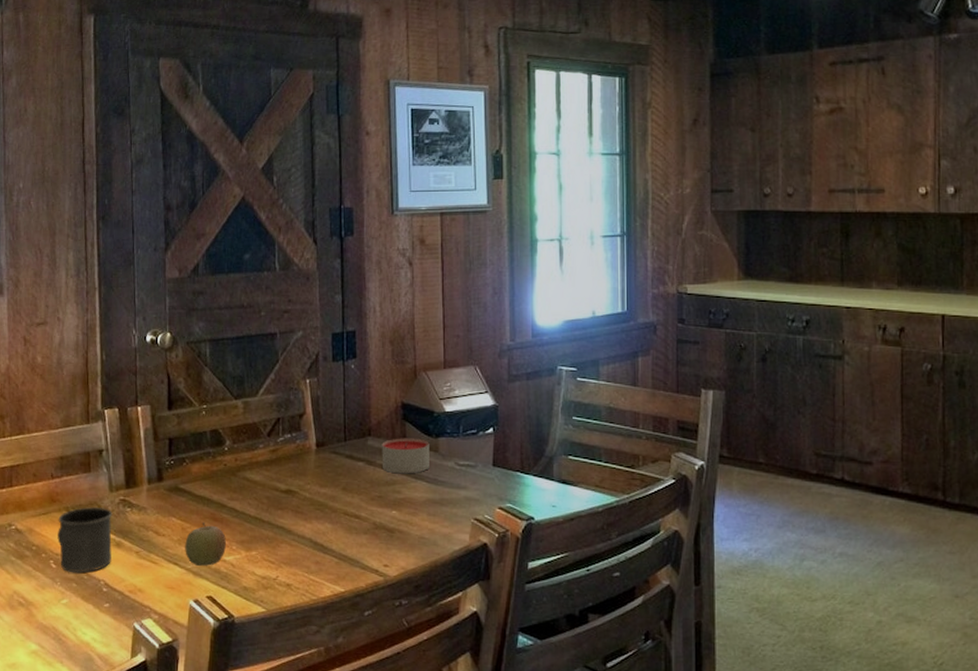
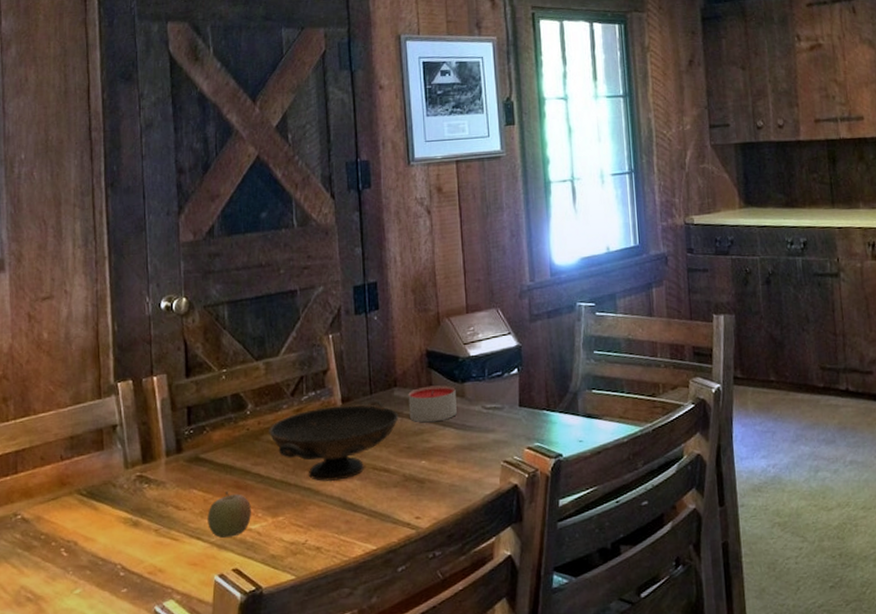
mug: present [57,506,113,573] -> none [69,485,129,559]
decorative bowl: none [245,447,372,523] -> present [269,400,399,482]

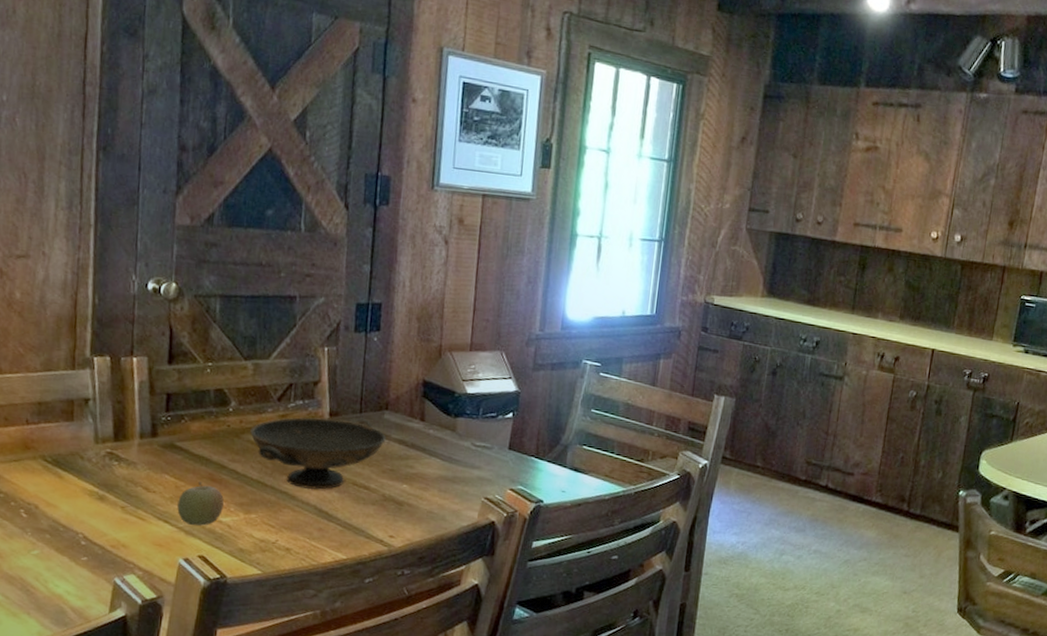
candle: present [408,385,457,423] -> none [396,414,448,451]

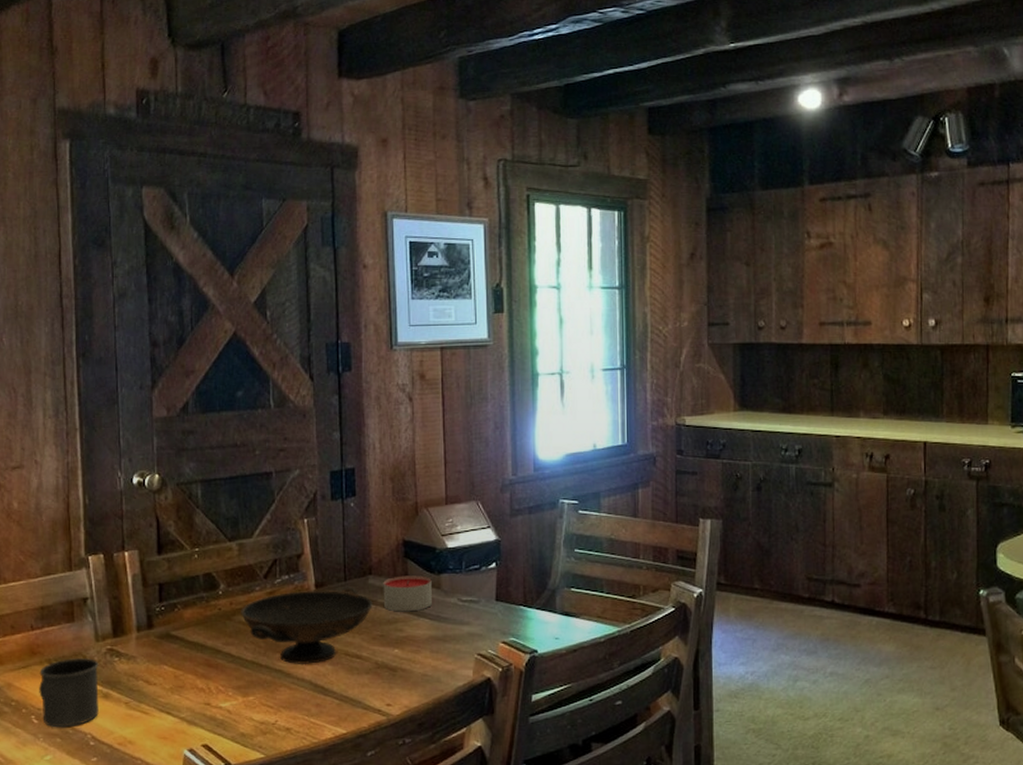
mug: none [30,457,97,525] -> present [39,657,99,727]
fruit: present [177,482,224,526] -> none [178,669,221,714]
candle: none [396,414,448,451] -> present [383,575,432,612]

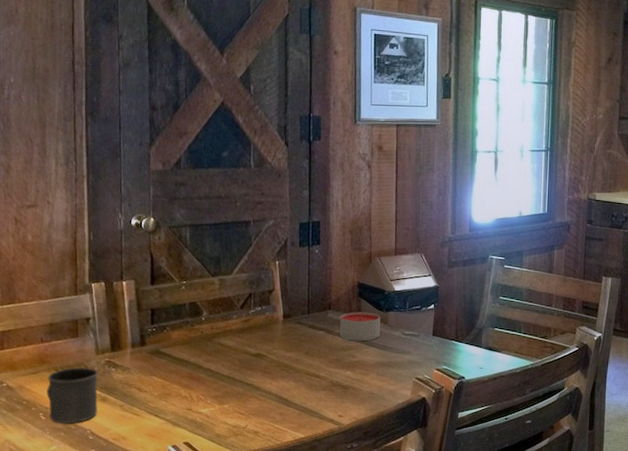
decorative bowl: present [241,587,373,665] -> none [220,319,331,381]

